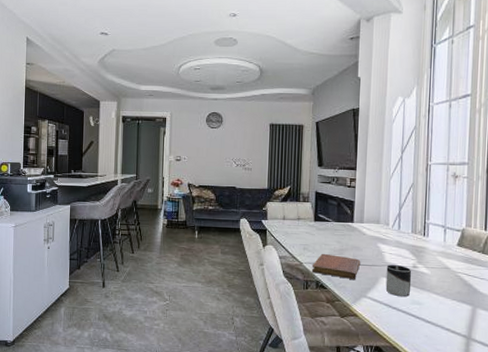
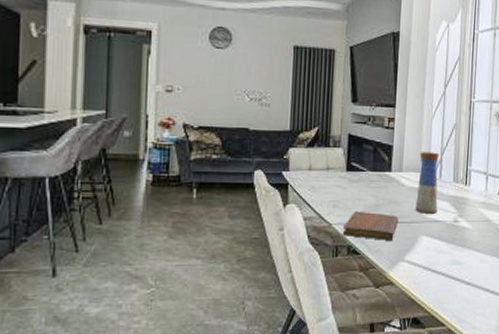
vase: none [376,207,398,259] -> present [415,152,439,214]
cup: present [385,265,412,296] -> none [425,220,453,256]

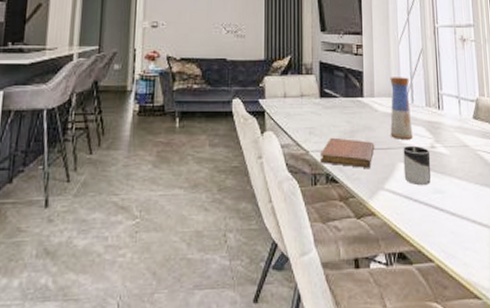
cup: none [425,220,453,256] -> present [403,146,432,185]

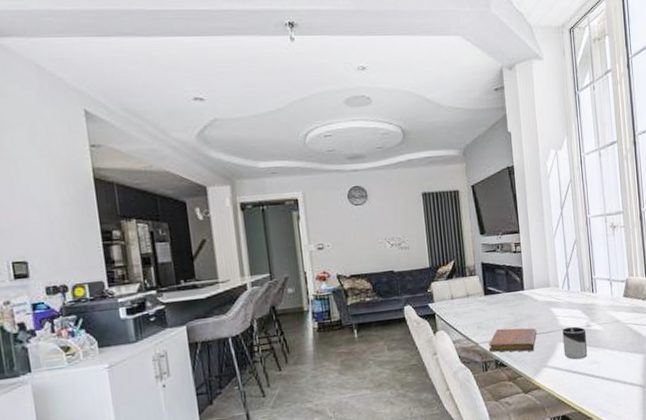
vase: present [390,77,413,139] -> none [547,267,570,323]

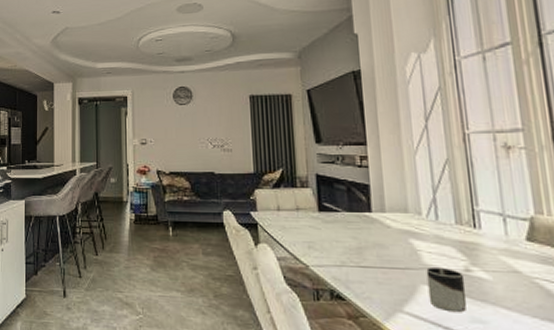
notebook: present [488,327,537,352] -> none [321,253,389,288]

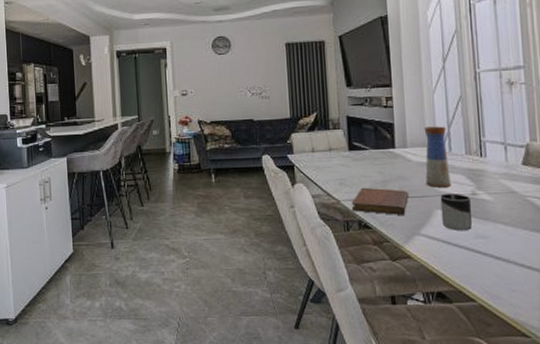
notebook: none [321,253,389,288] -> present [351,187,409,215]
vase: none [405,190,439,260] -> present [424,126,451,187]

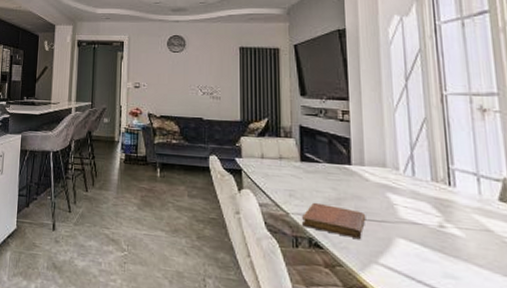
vase: present [424,126,451,187] -> none [383,146,415,215]
cup: present [440,194,473,230] -> none [402,222,441,267]

